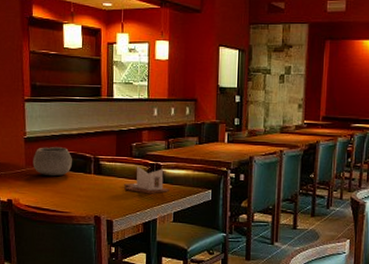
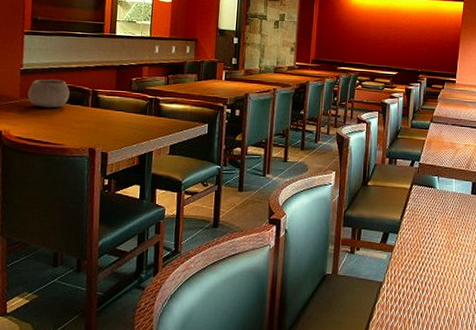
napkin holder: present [123,166,169,194] -> none [120,100,167,128]

